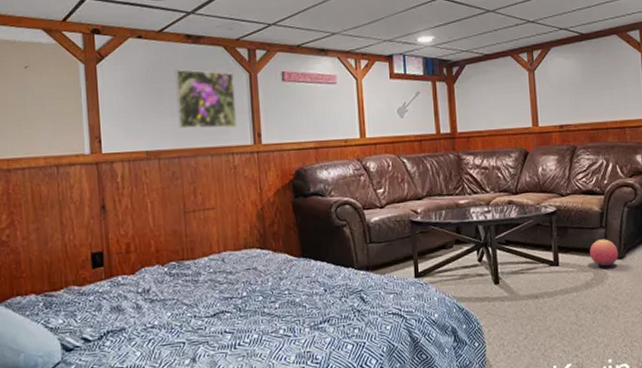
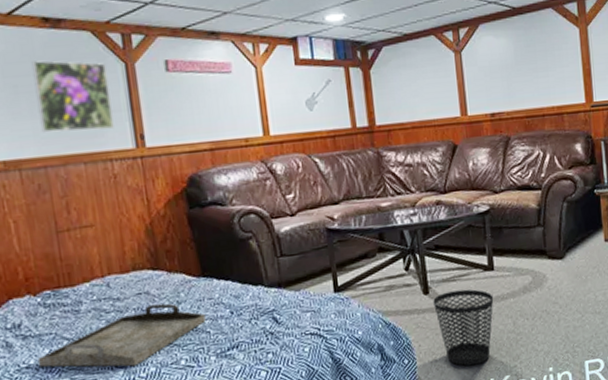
serving tray: none [161,278,303,333] -> present [37,303,206,367]
wastebasket: none [503,281,558,353] -> present [433,289,494,366]
ball: present [590,239,618,267] -> none [527,238,558,269]

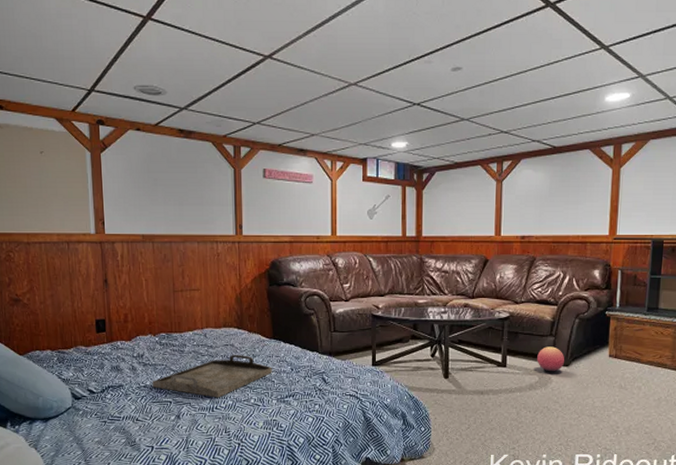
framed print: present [31,60,114,133] -> none [168,162,222,218]
wastebasket: present [433,289,494,366] -> none [451,379,503,442]
ball: none [527,238,558,269] -> present [537,346,564,372]

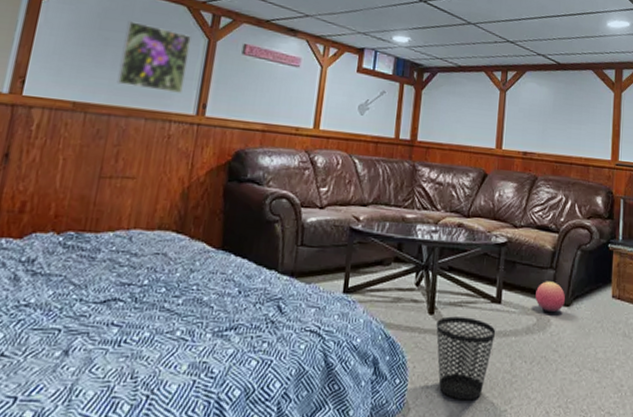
serving tray: present [152,354,272,398] -> none [37,266,214,327]
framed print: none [168,162,222,218] -> present [116,21,192,93]
wastebasket: none [451,379,503,442] -> present [436,316,496,400]

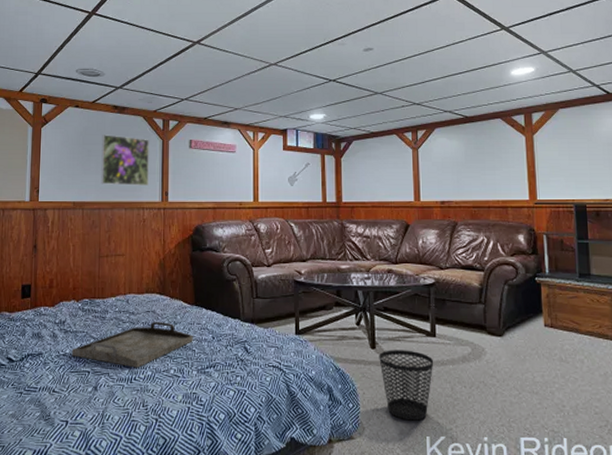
serving tray: none [37,266,214,327] -> present [71,321,193,368]
ball: present [535,281,565,313] -> none [468,315,497,343]

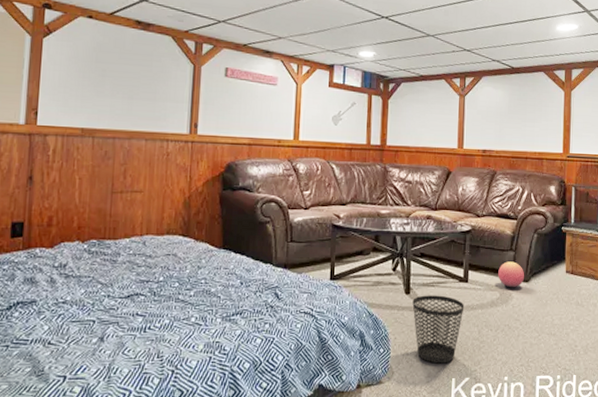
serving tray: present [71,321,193,368] -> none [73,265,219,316]
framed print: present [101,135,150,186] -> none [117,53,179,115]
ball: none [468,315,497,343] -> present [498,261,524,288]

